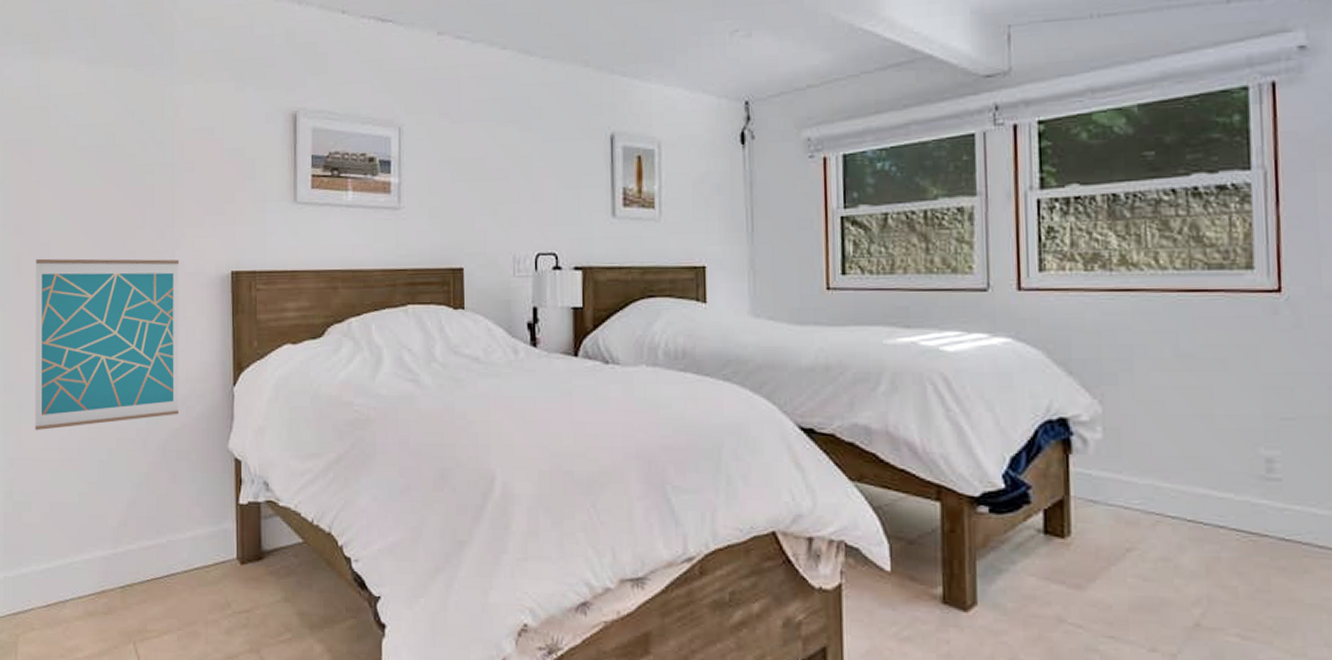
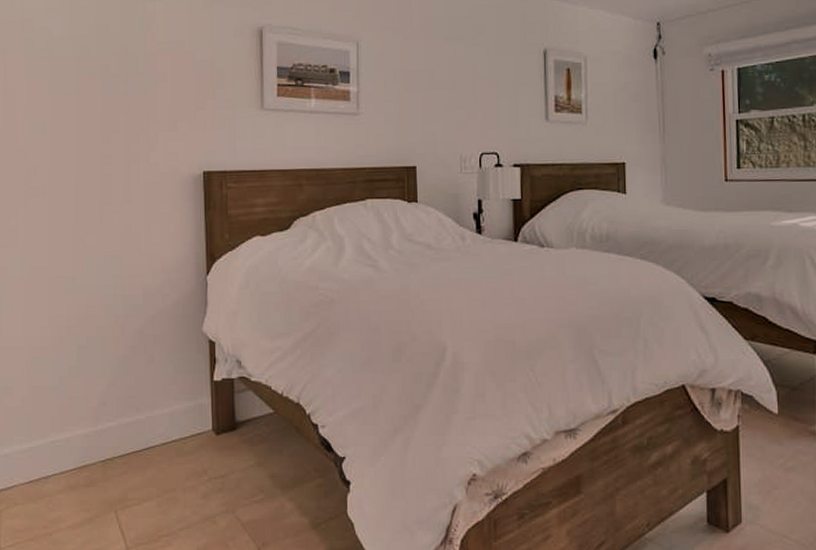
wall art: present [35,258,180,431] -> none [13,161,155,322]

